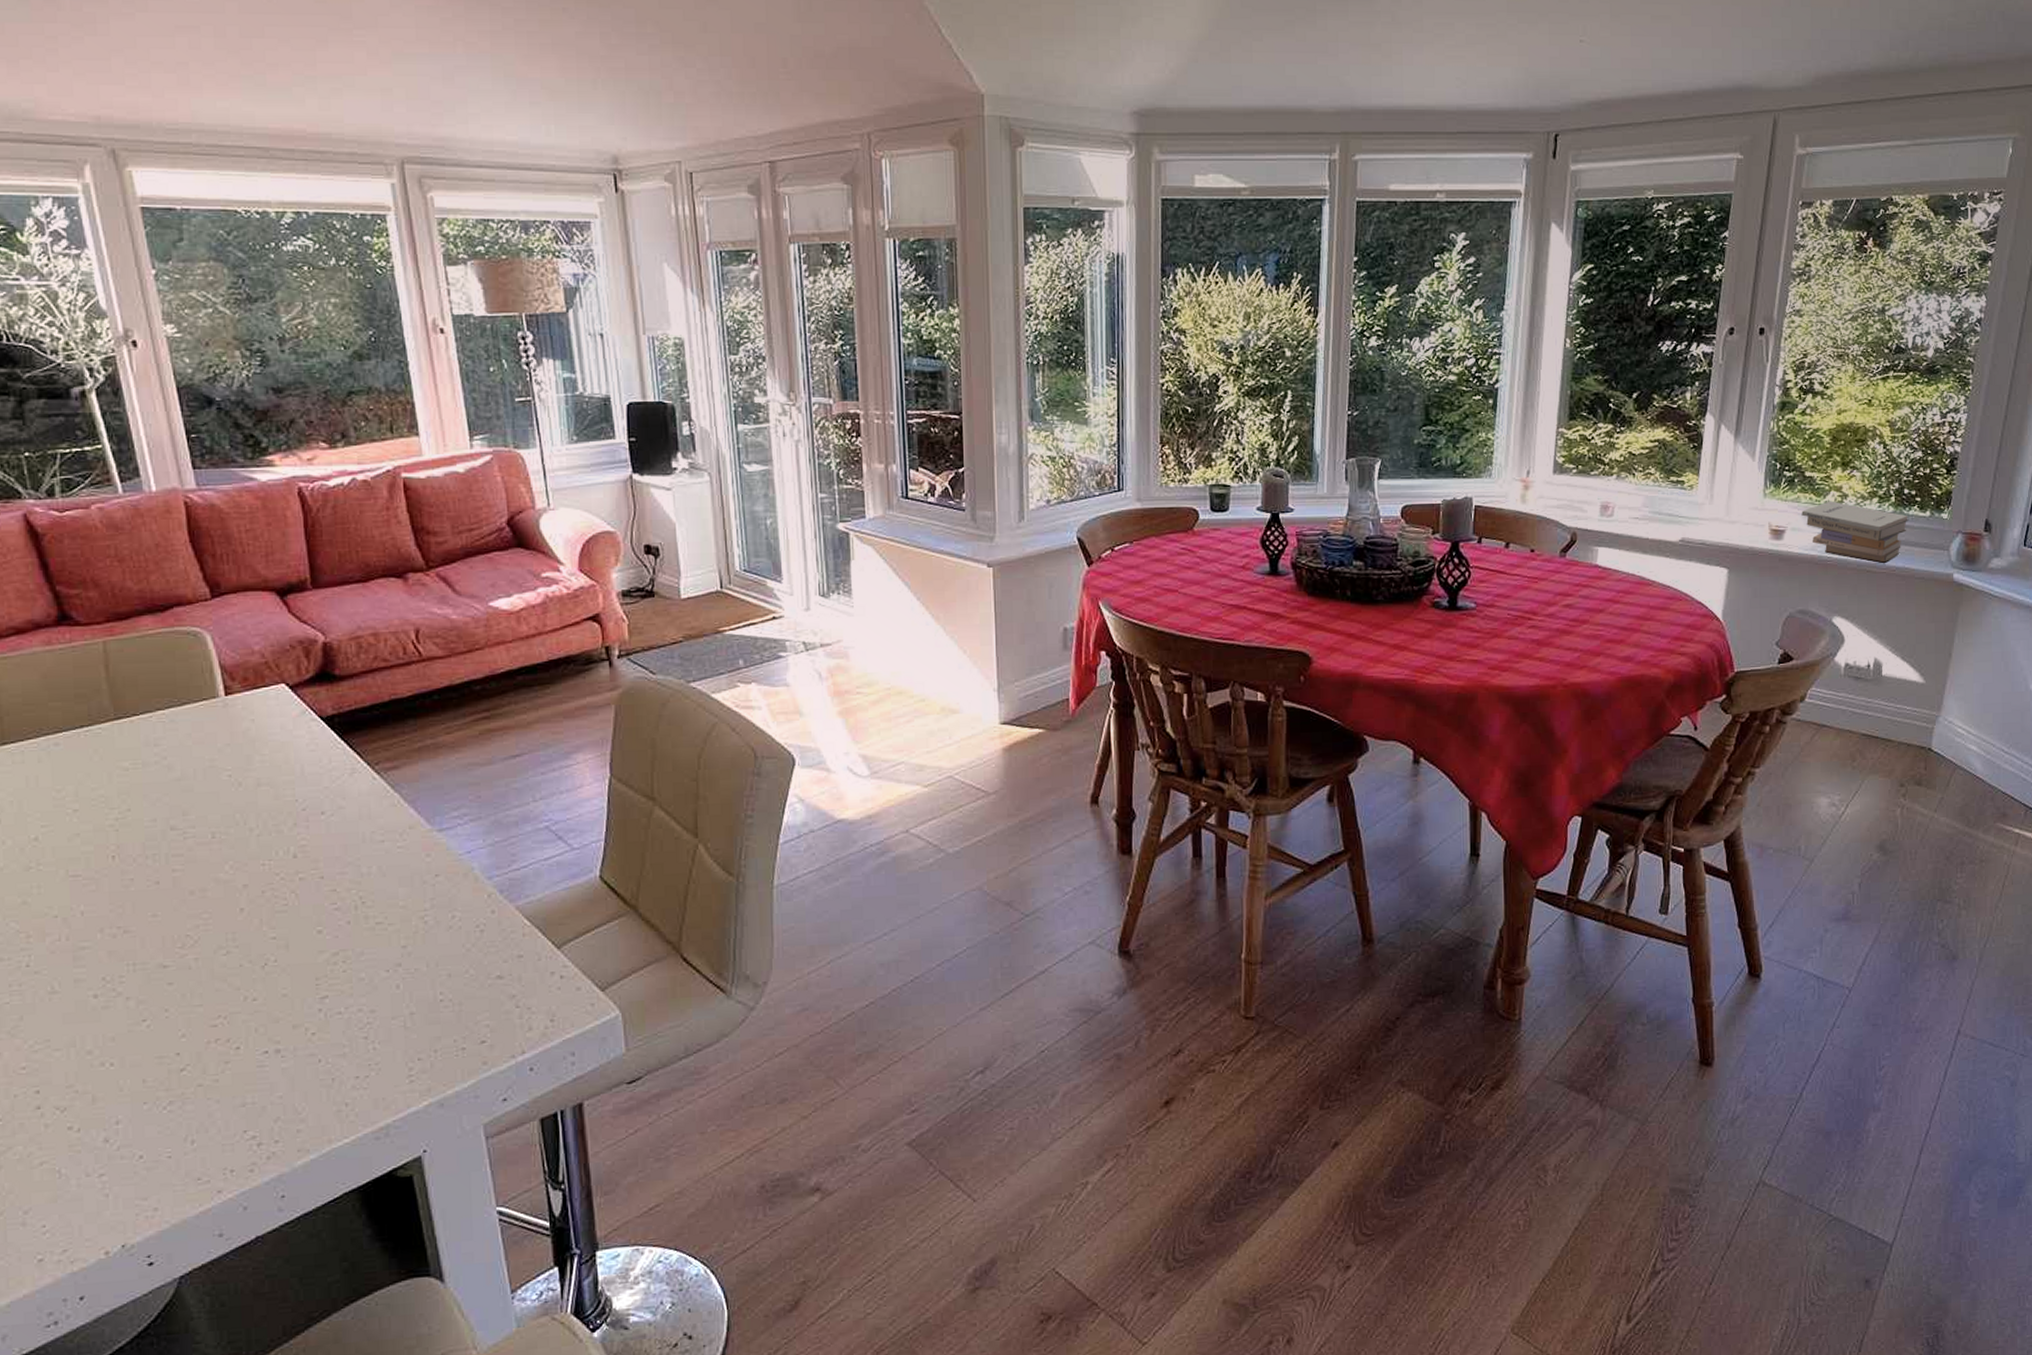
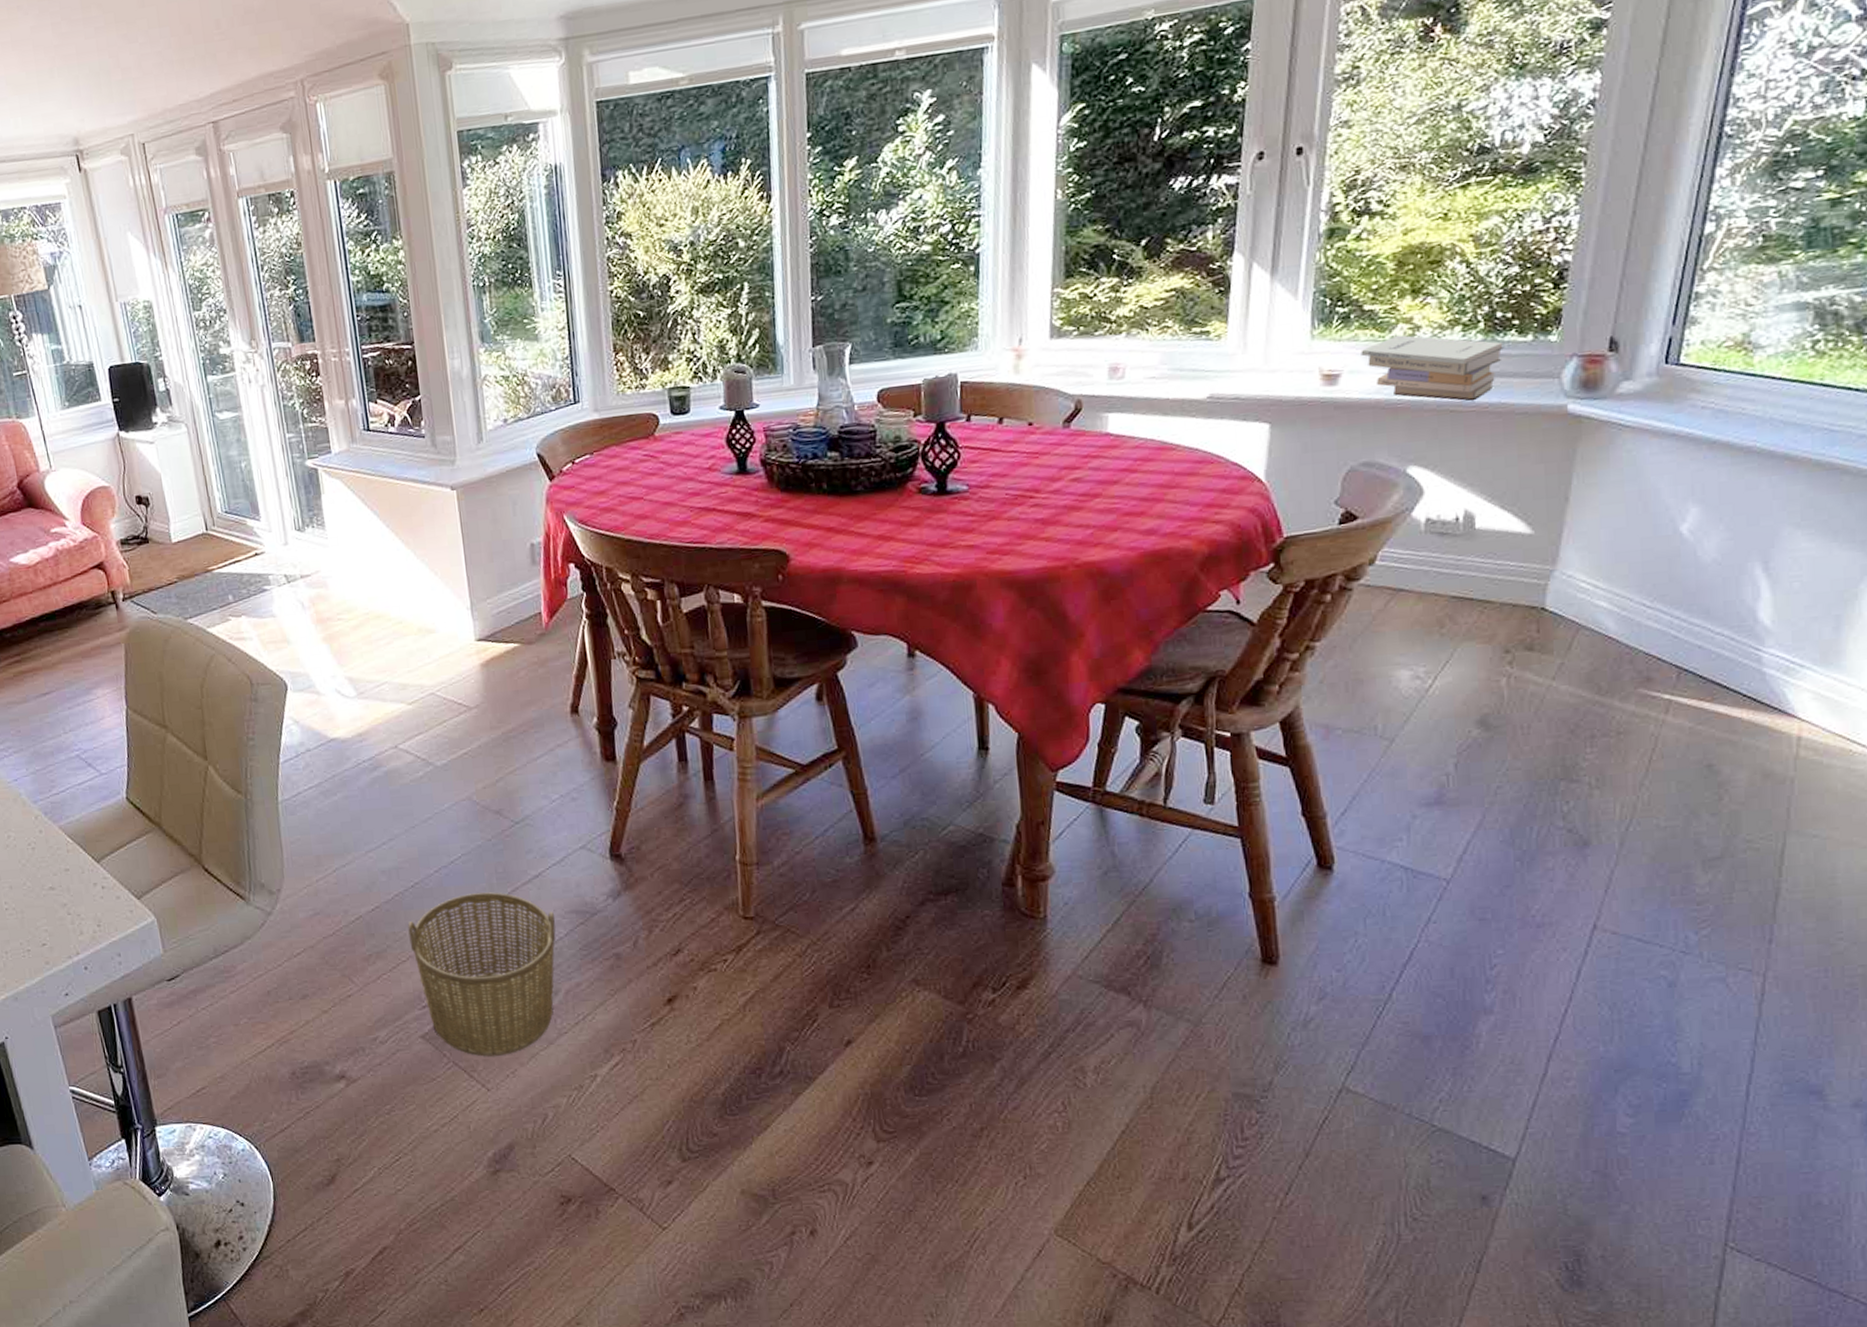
basket: none [903,988,1059,1165] -> present [408,892,556,1057]

